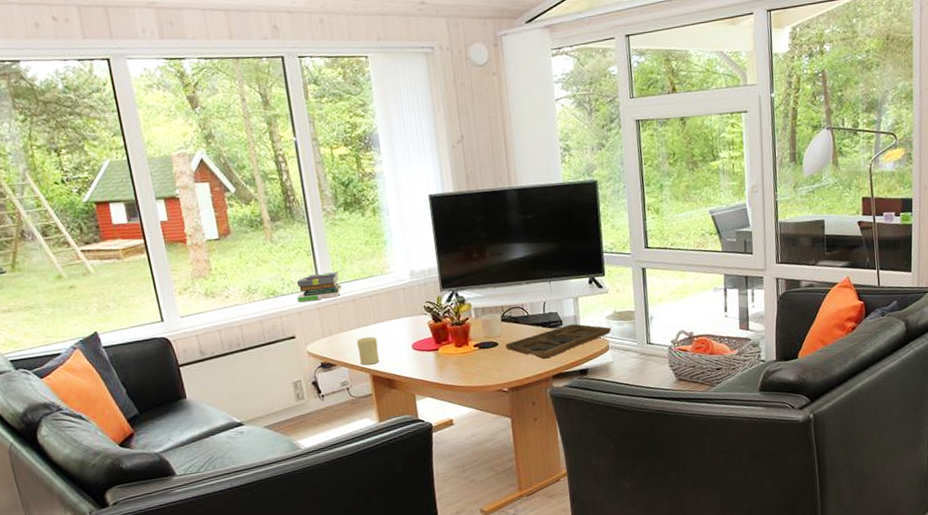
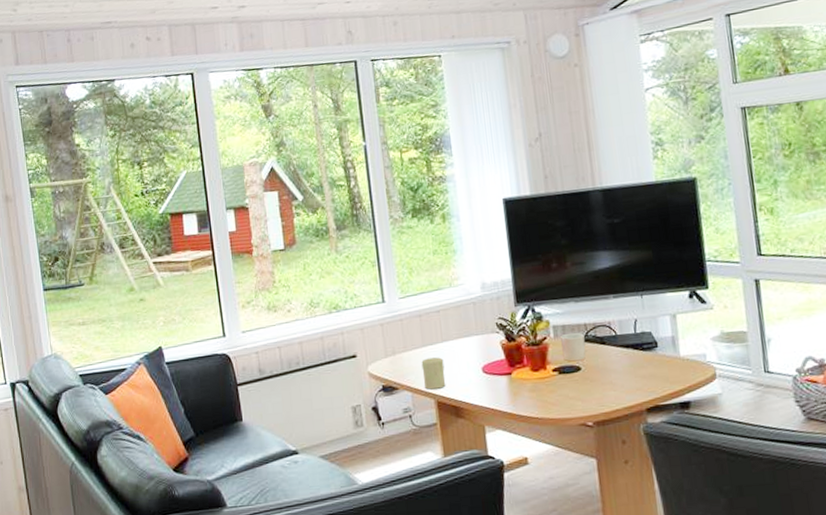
books: present [296,271,342,303] -> none [360,284,407,318]
decorative tray: present [506,323,612,358] -> none [590,346,719,387]

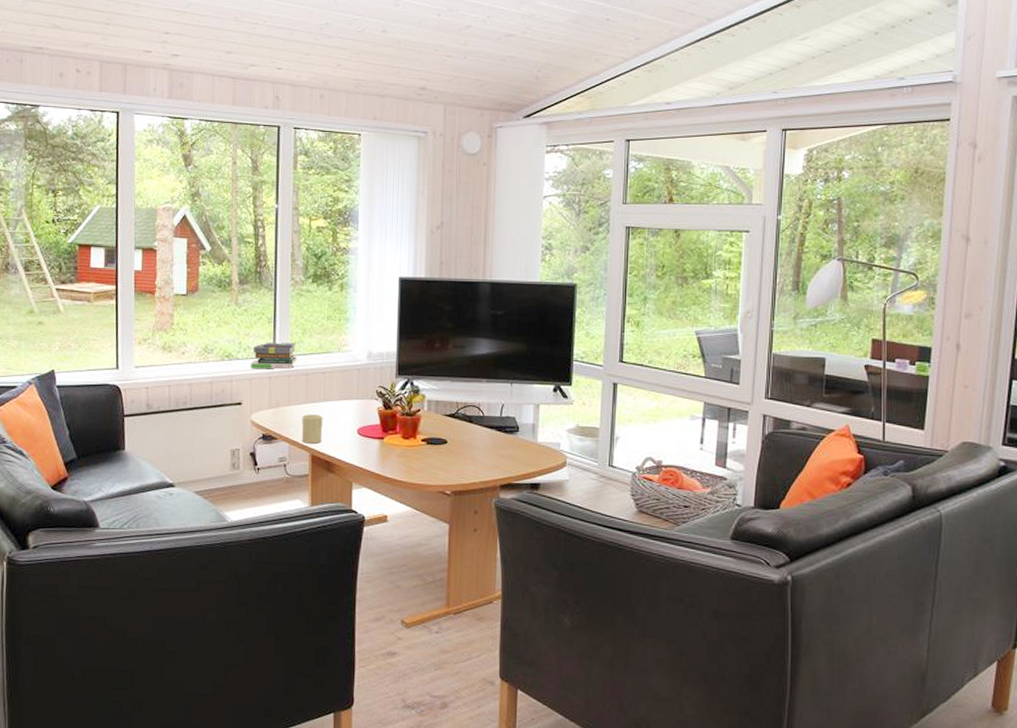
books: none [360,284,407,318] -> present [251,342,297,370]
mug: present [561,332,587,362] -> none [433,408,456,435]

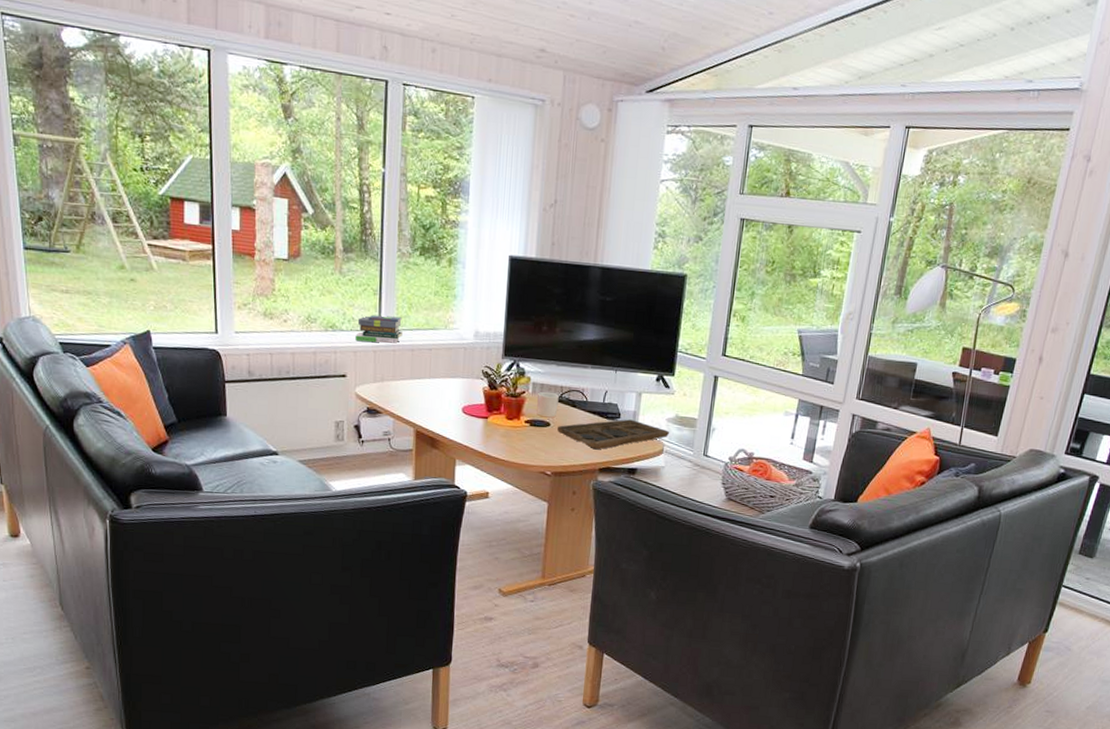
candle: present [301,414,323,444] -> none [406,390,428,420]
mug: none [433,408,456,435] -> present [536,391,560,418]
decorative tray: none [455,432,572,465] -> present [557,419,670,449]

